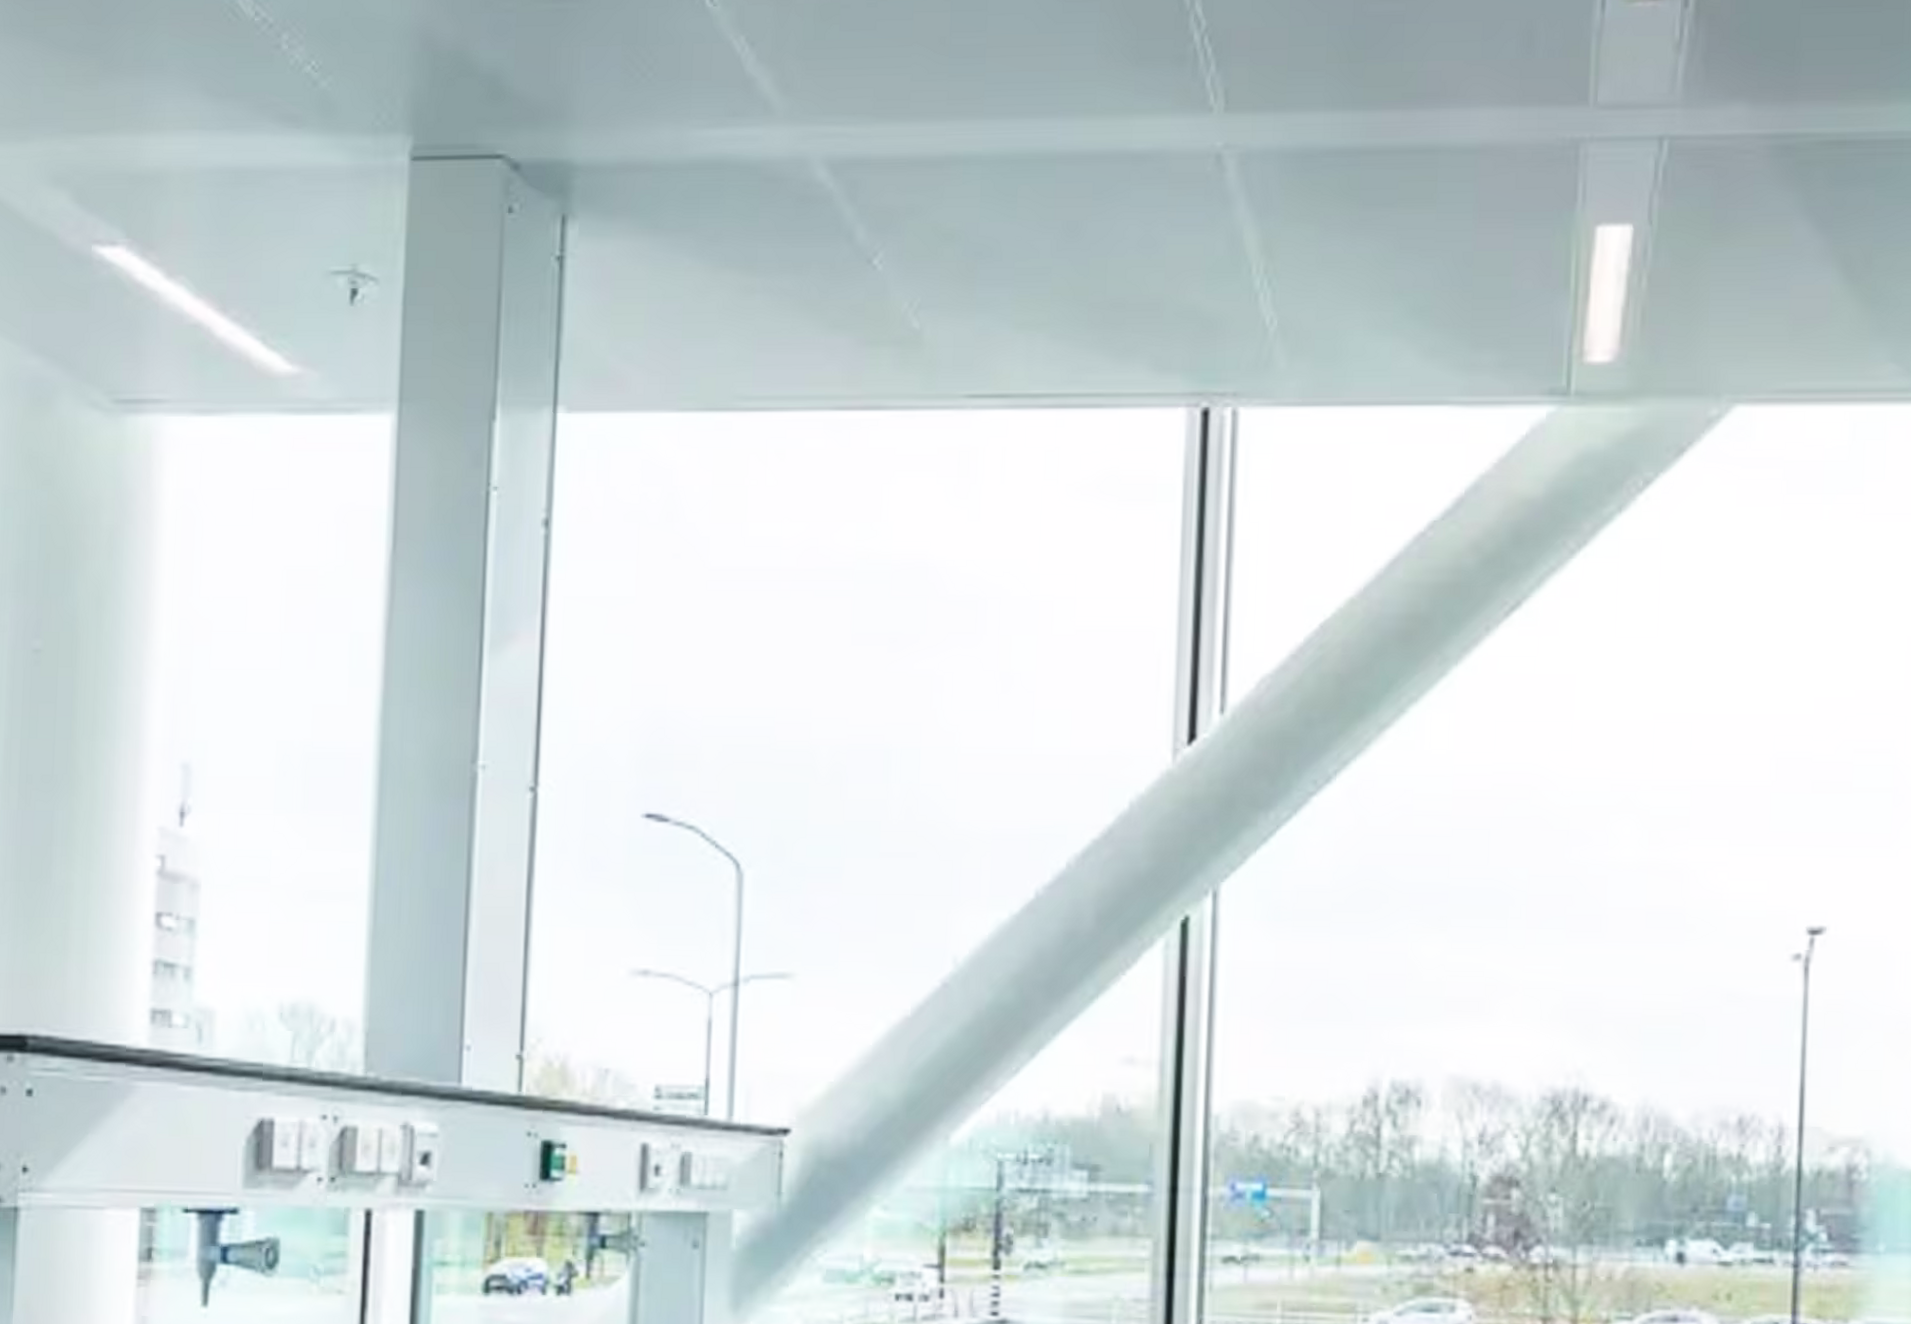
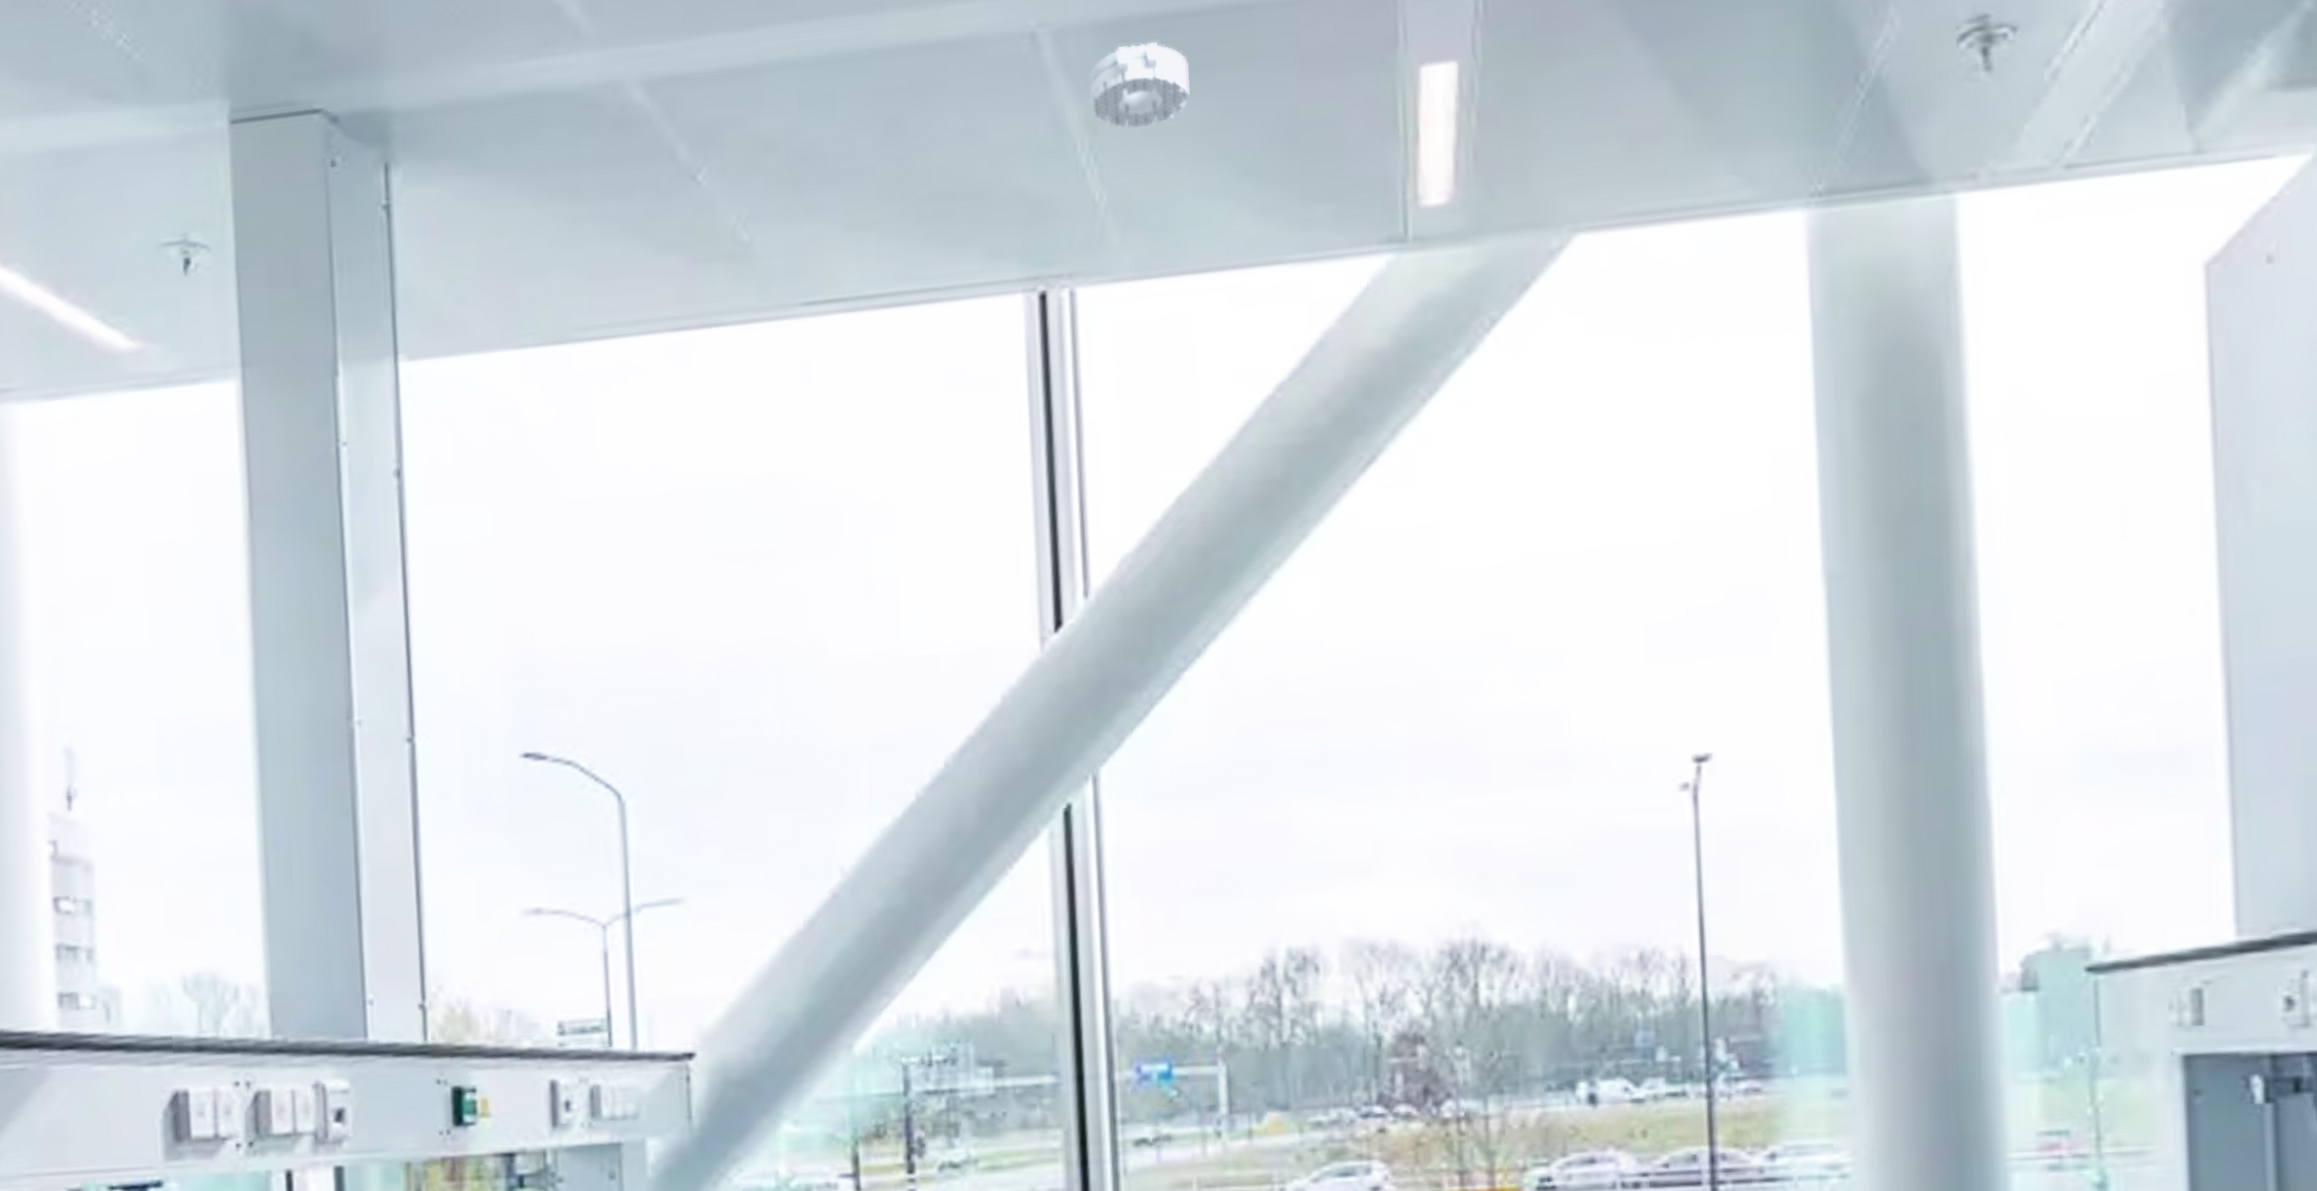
smoke detector: none [1269,174,1369,258] -> present [1089,42,1190,128]

